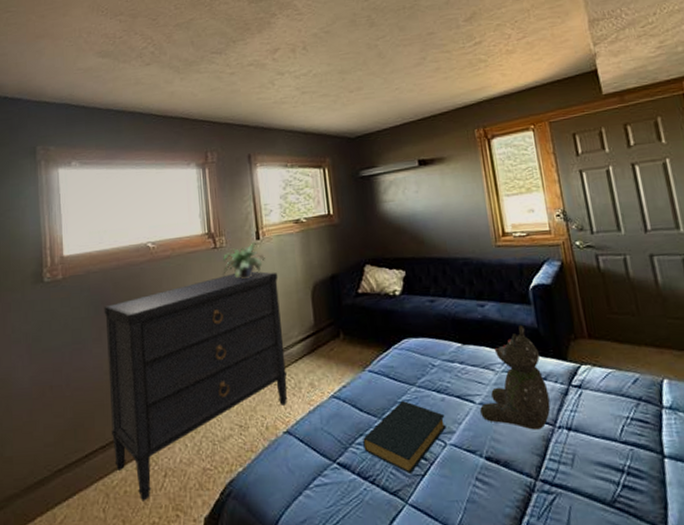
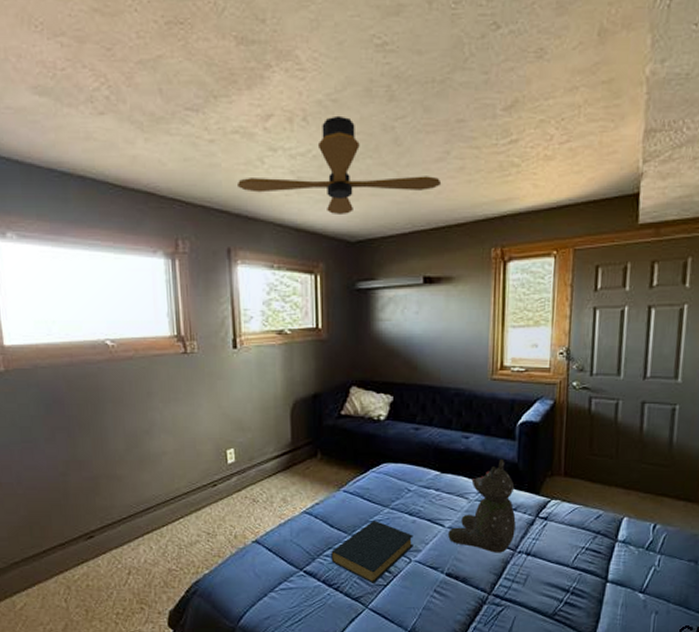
dresser: present [104,271,288,501] -> none [56,382,260,595]
potted plant: present [223,242,265,279] -> none [193,351,242,389]
ceiling fan: none [253,42,423,118] -> present [236,115,442,216]

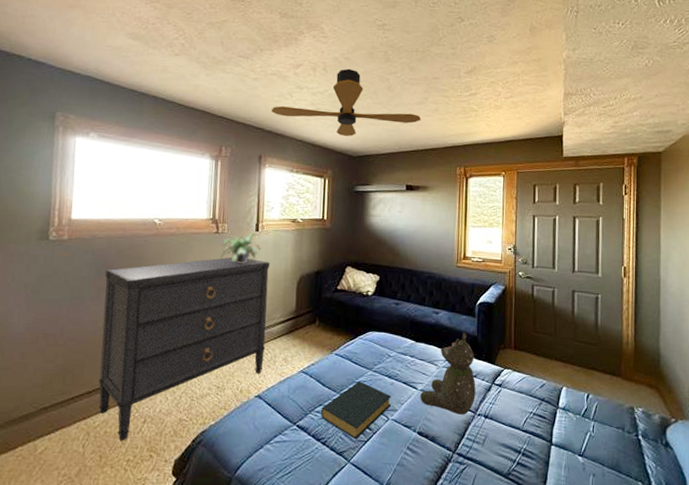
dresser: none [56,382,260,595] -> present [98,257,271,442]
potted plant: none [193,351,242,389] -> present [221,233,261,263]

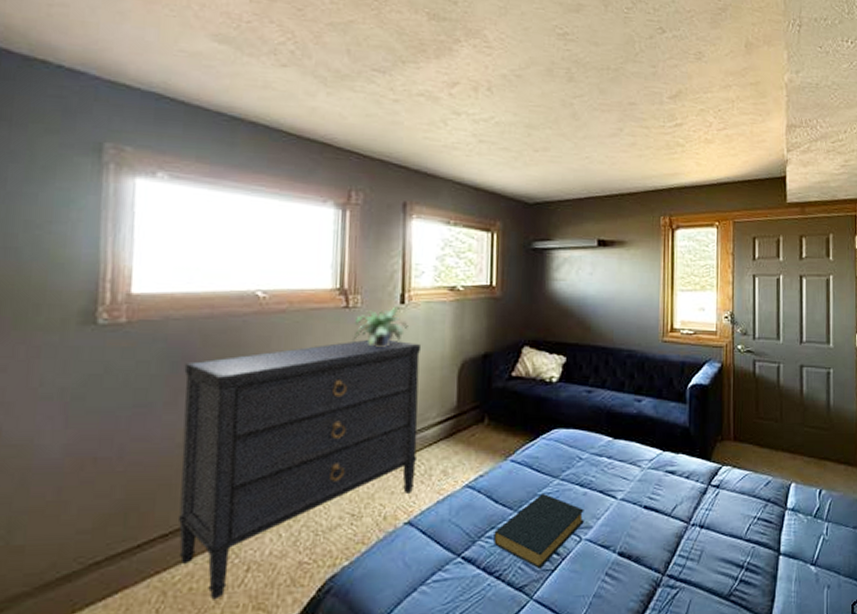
ceiling fan: present [271,68,421,137] -> none [418,89,615,178]
teddy bear: present [420,332,476,415] -> none [621,422,689,527]

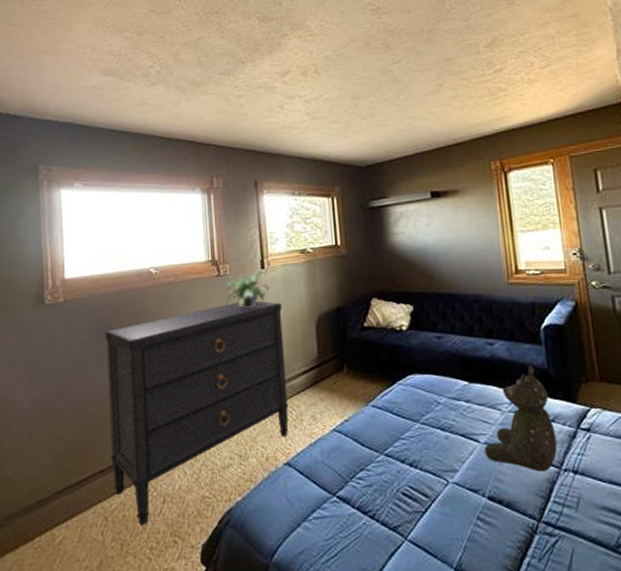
hardback book: present [494,494,584,568] -> none [364,437,449,510]
teddy bear: none [621,422,689,527] -> present [485,364,557,472]

